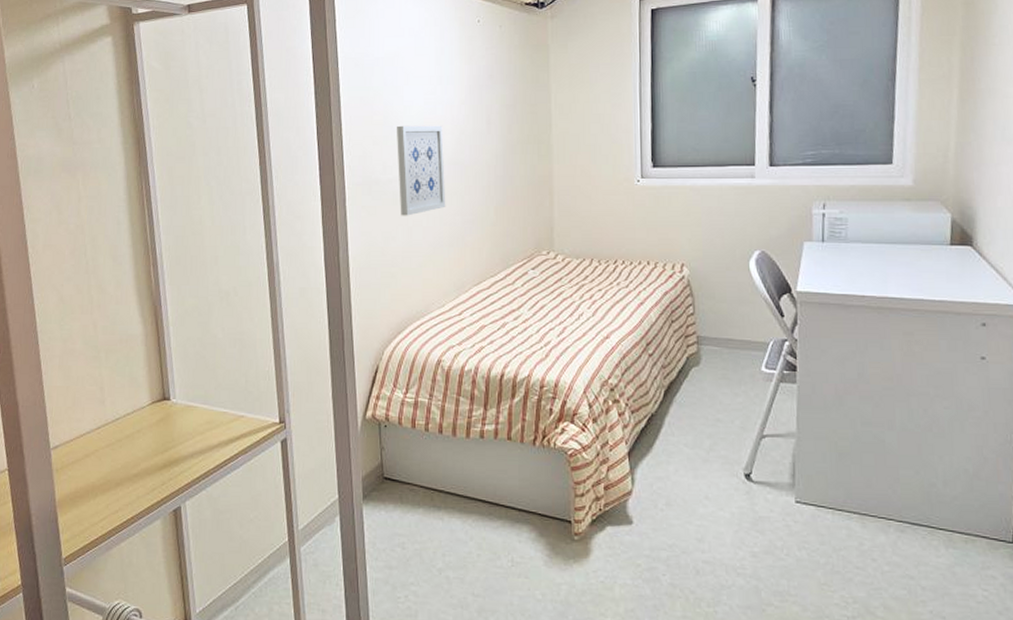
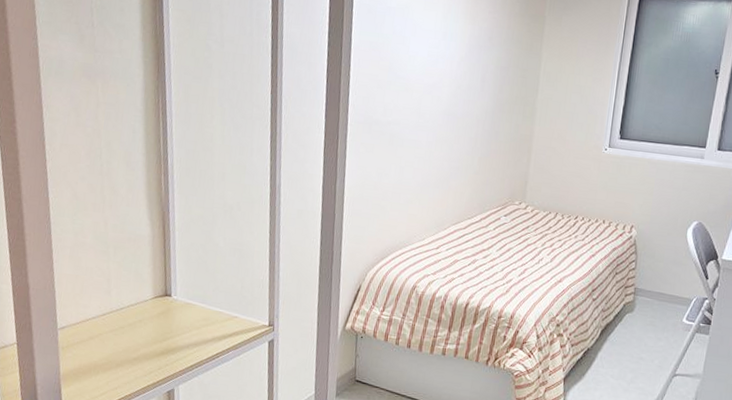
wall art: present [397,125,446,216] -> none [395,73,442,157]

